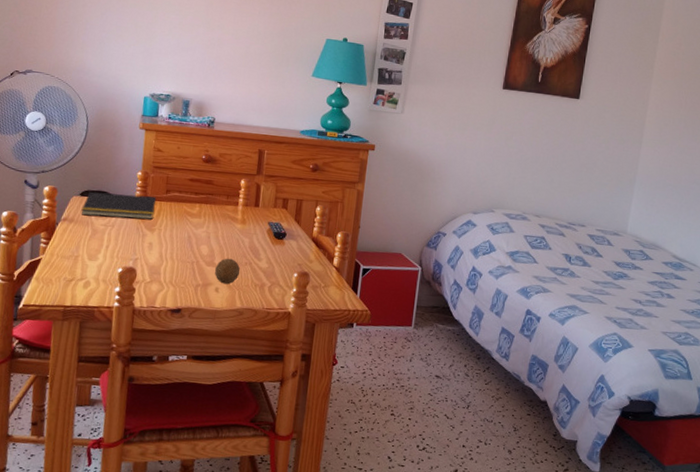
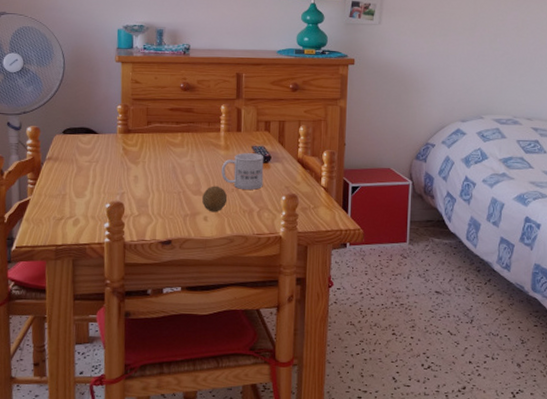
notepad: present [81,192,157,219] -> none [64,128,139,153]
mug: none [236,228,280,265] -> present [222,153,264,190]

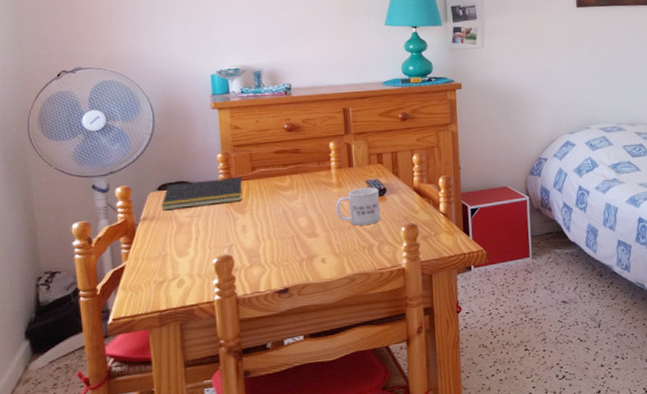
notepad: none [64,128,139,153] -> present [161,176,243,211]
fruit: present [202,185,228,212] -> none [318,225,345,253]

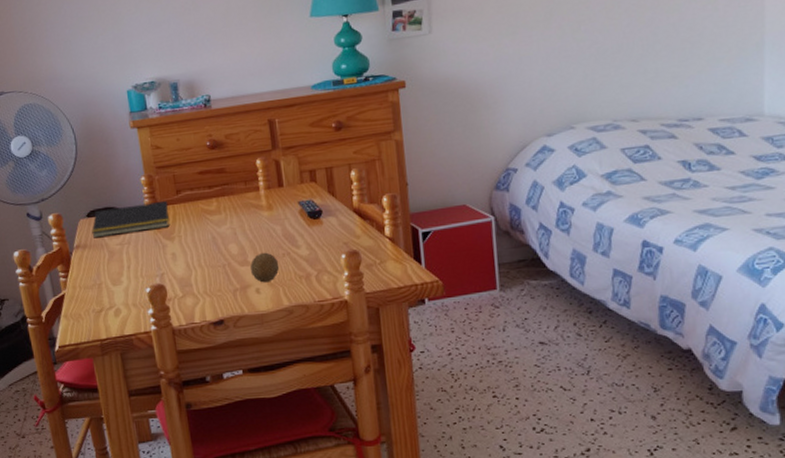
fruit: none [318,225,345,253] -> present [250,252,280,283]
mug: present [336,187,381,226] -> none [267,209,318,253]

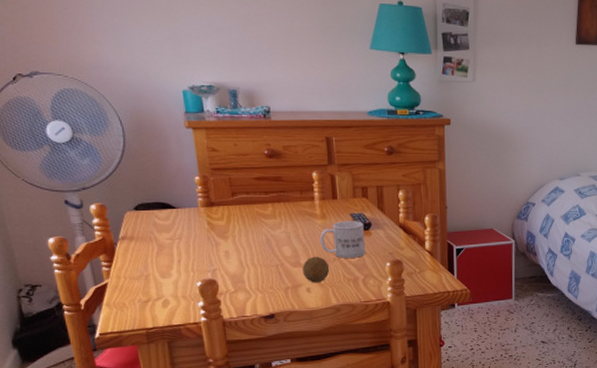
notepad: present [92,200,169,238] -> none [139,201,223,231]
mug: none [267,209,318,253] -> present [320,221,366,258]

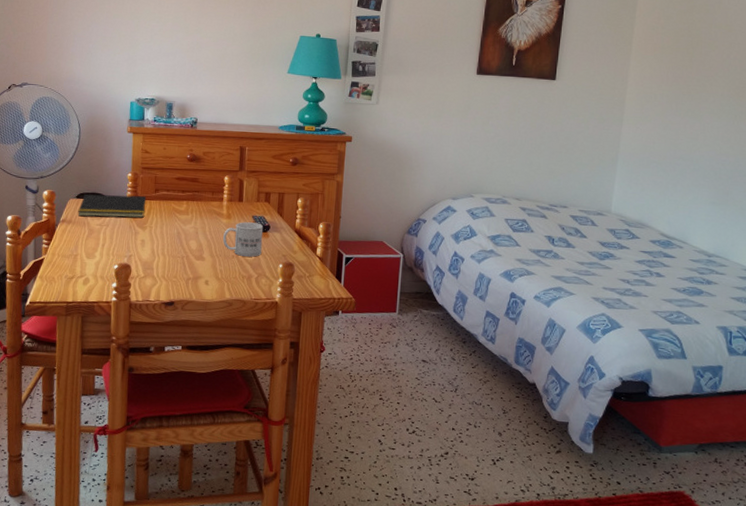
notepad: none [139,201,223,231] -> present [77,194,147,218]
fruit: present [303,256,330,283] -> none [204,252,228,277]

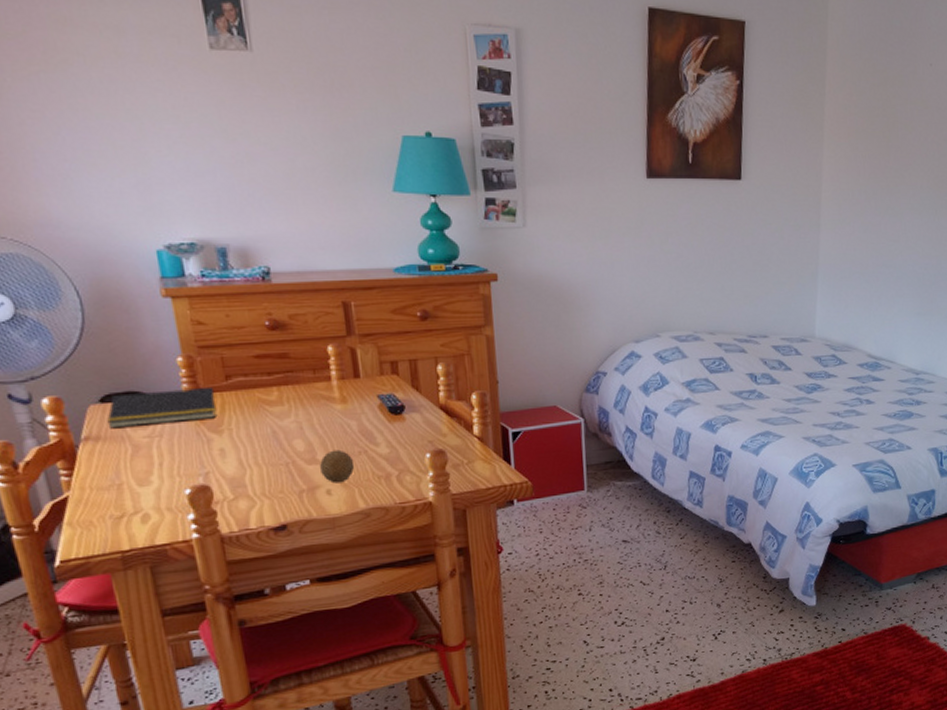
fruit: none [204,252,228,277] -> present [320,449,355,484]
mug: present [223,222,264,257] -> none [340,403,399,451]

